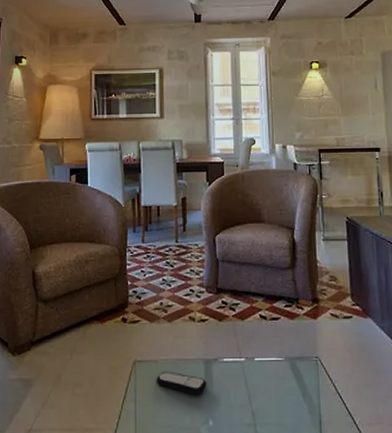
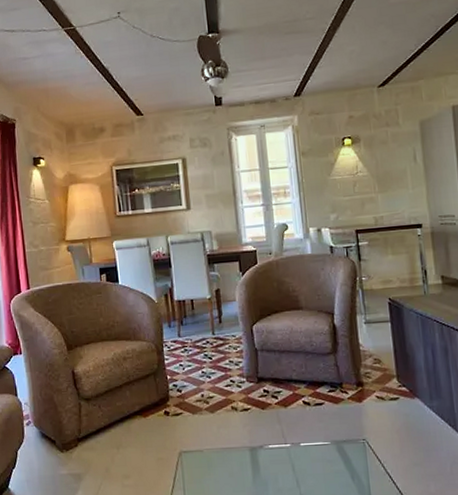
remote control: present [156,371,207,396] -> none [202,460,254,482]

